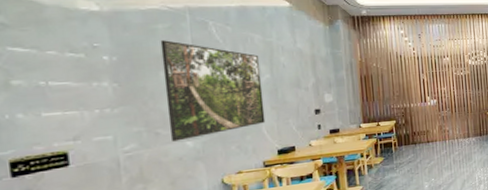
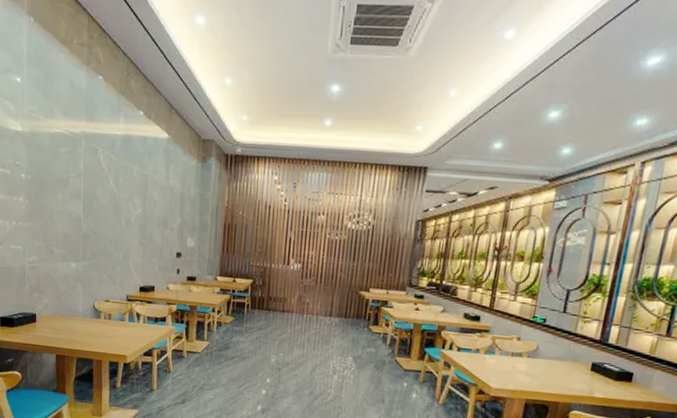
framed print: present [160,40,266,142] -> none [60,164,135,261]

